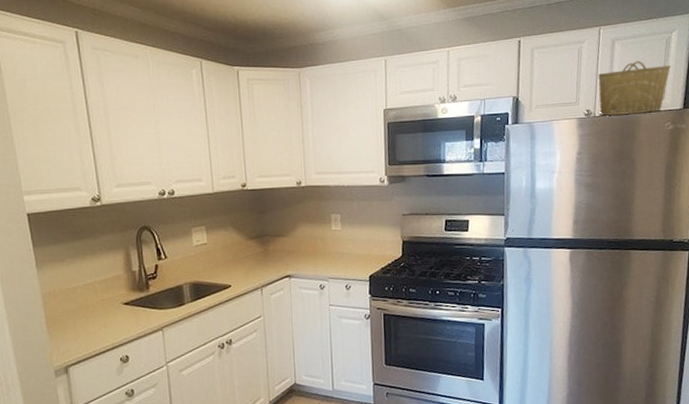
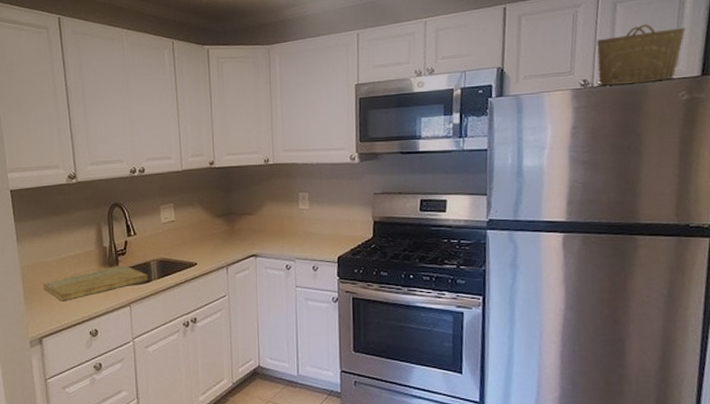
cutting board: none [68,289,182,328] -> present [43,265,149,301]

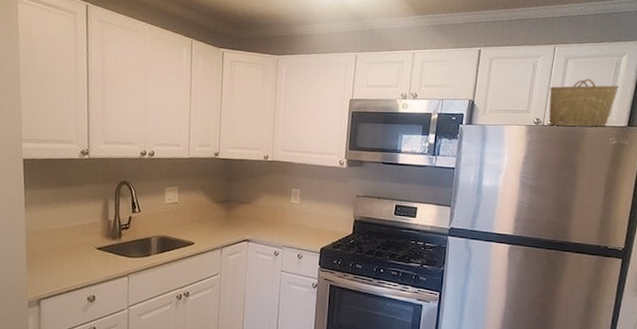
cutting board: present [43,265,149,301] -> none [46,238,149,267]

